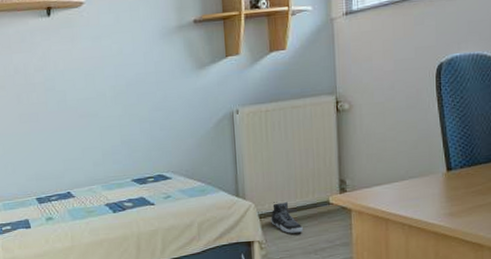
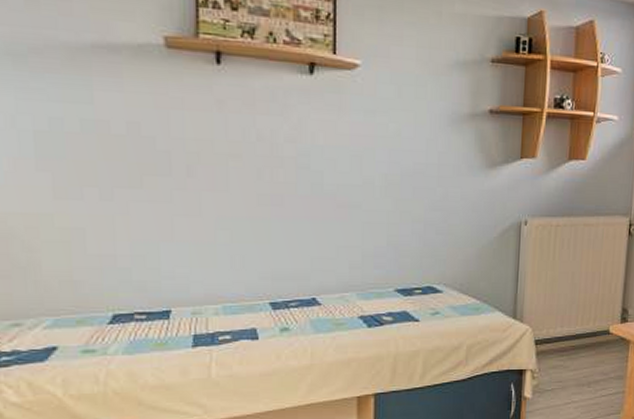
sneaker: present [271,201,303,234] -> none [547,327,579,363]

